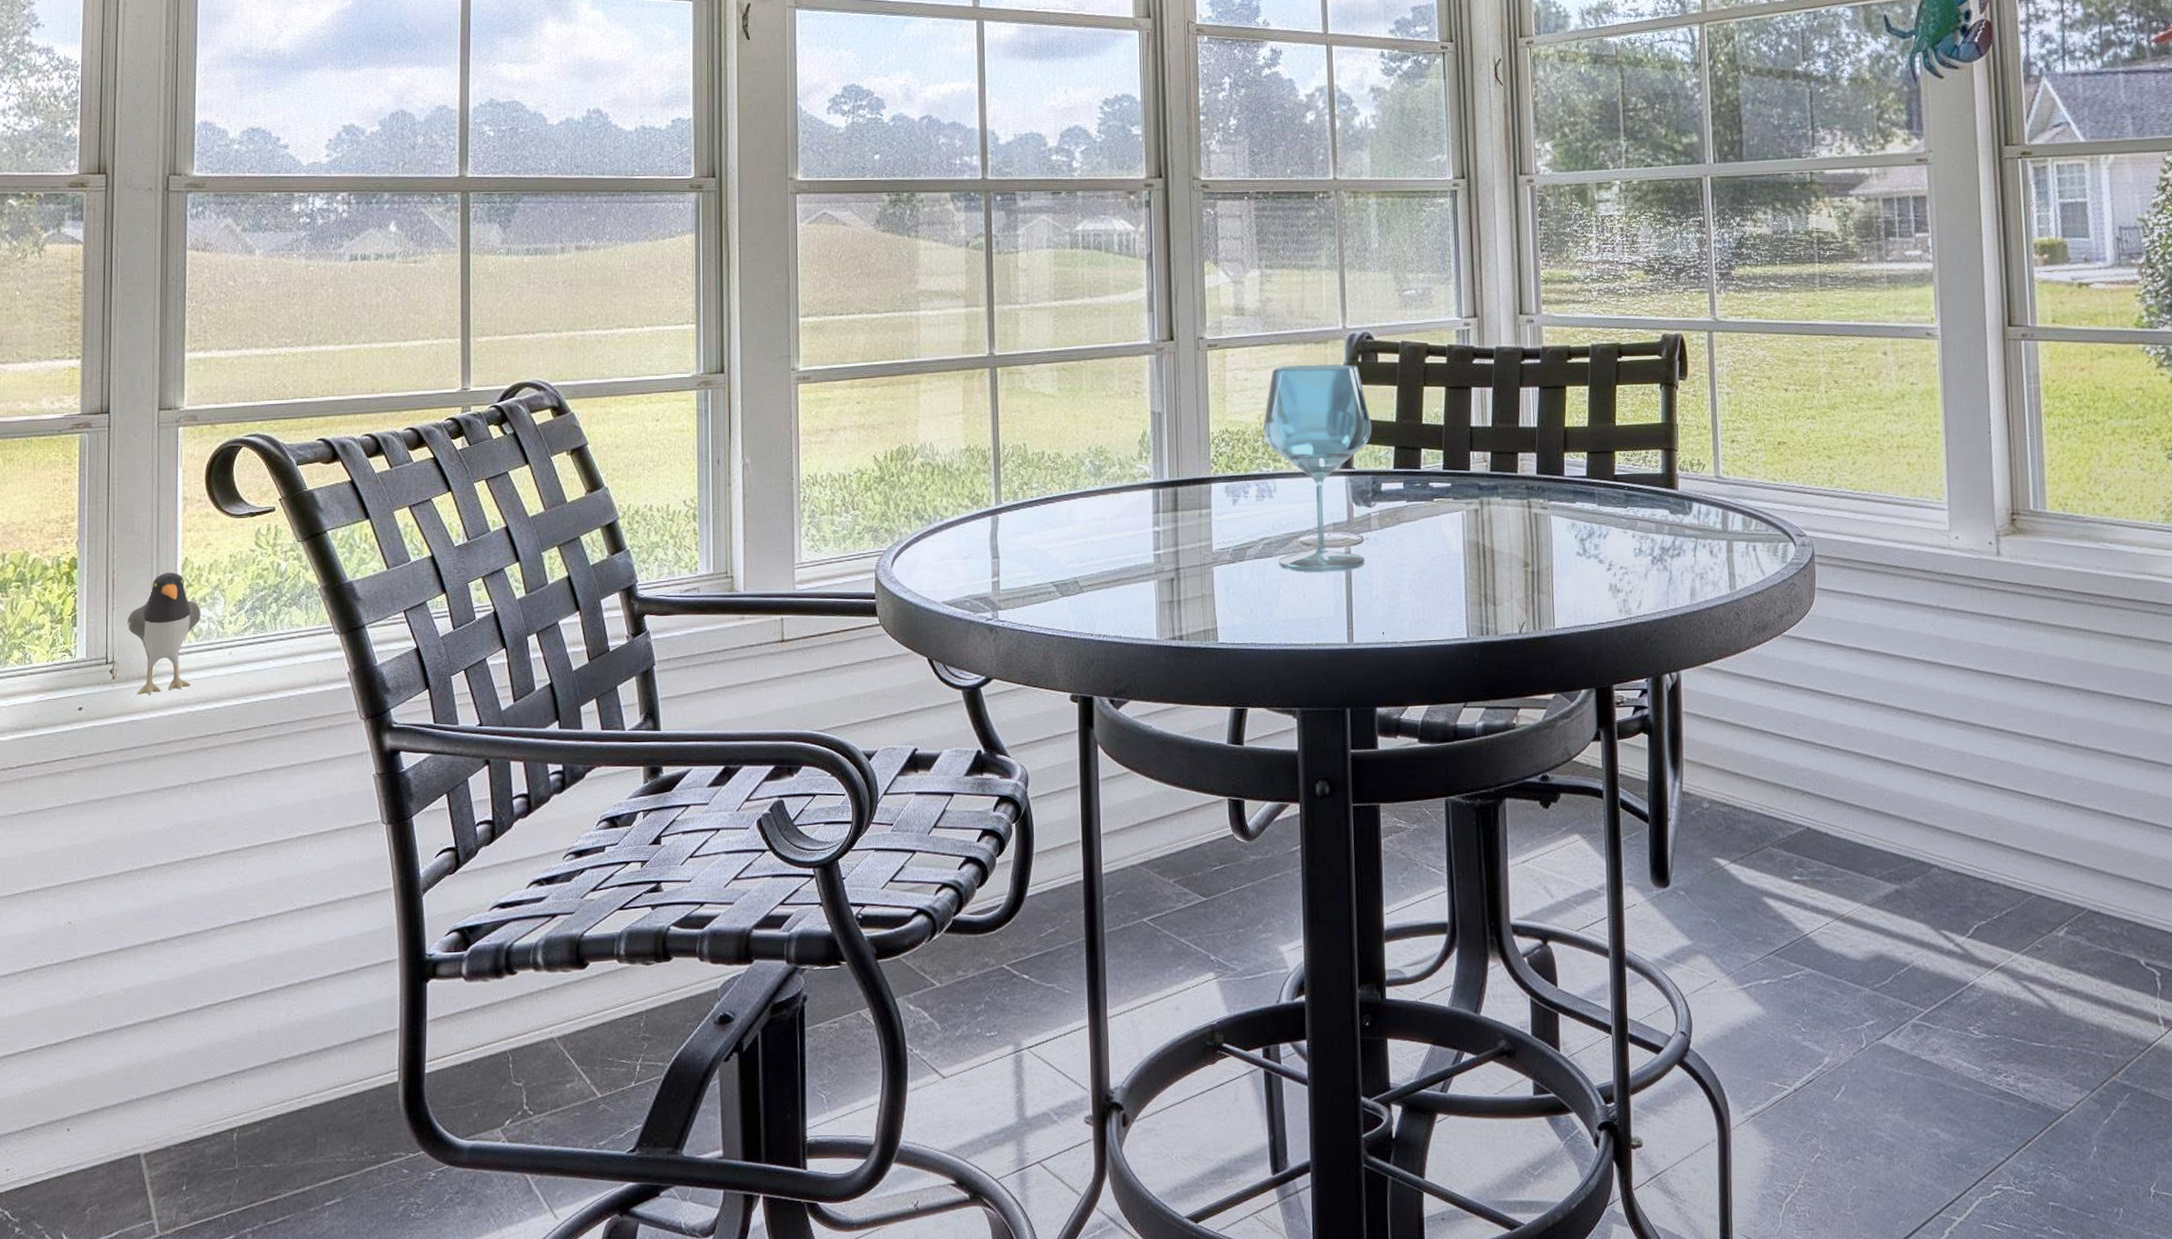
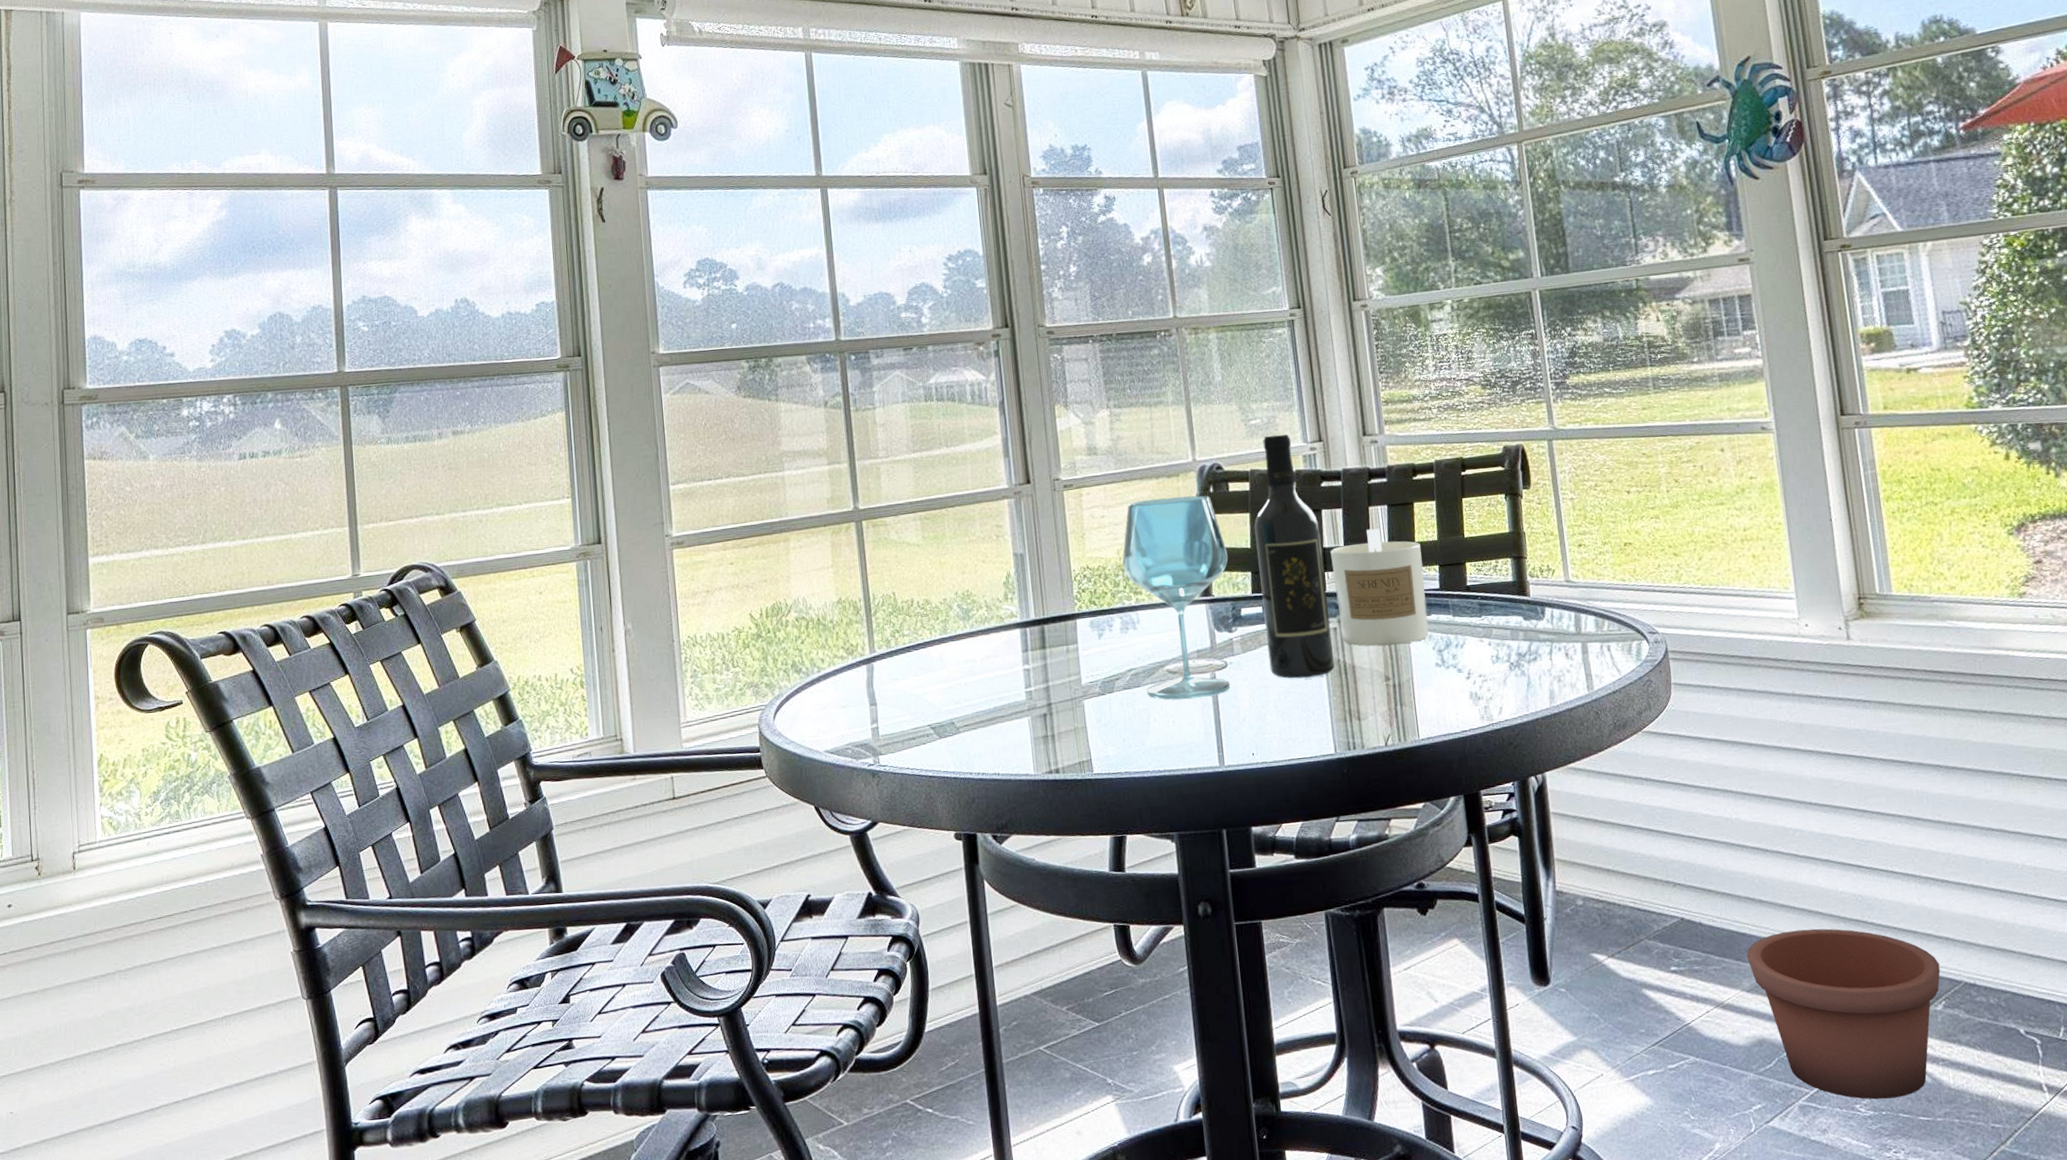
decorative bird: present [127,572,201,695] -> none [49,769,118,889]
wine bottle: none [1401,307,1473,559] -> present [1254,434,1335,679]
candle: none [1477,410,1573,531] -> present [1330,528,1429,646]
pot: none [1870,846,2065,1022] -> present [1746,928,1941,1100]

